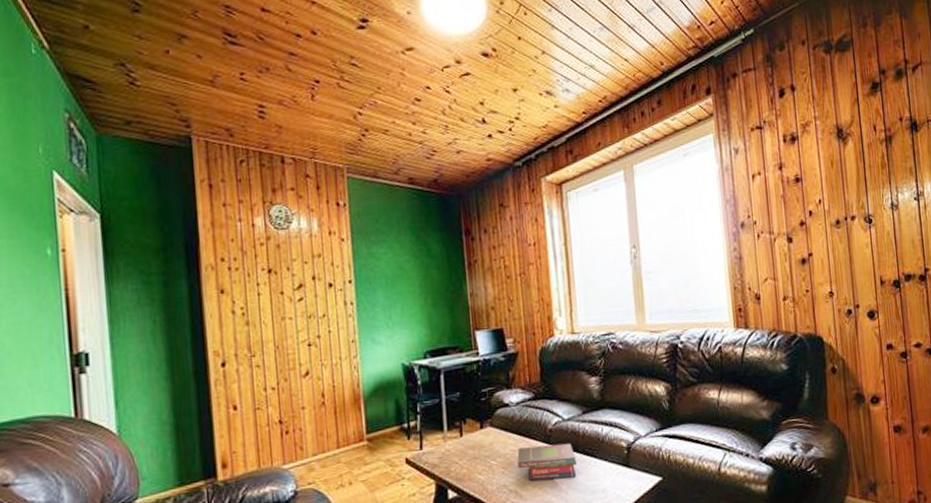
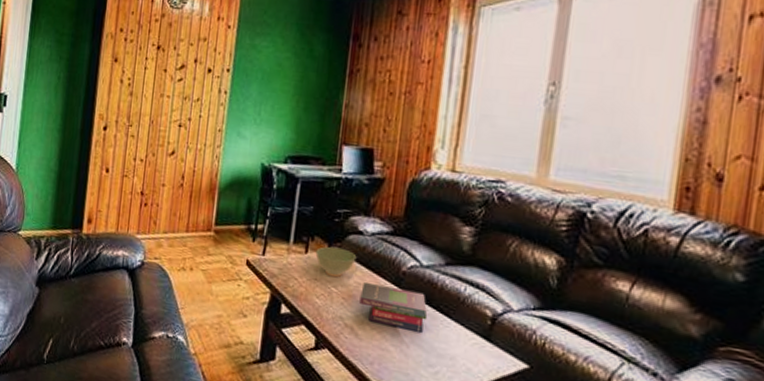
bowl: none [470,423,508,452] -> present [315,246,357,278]

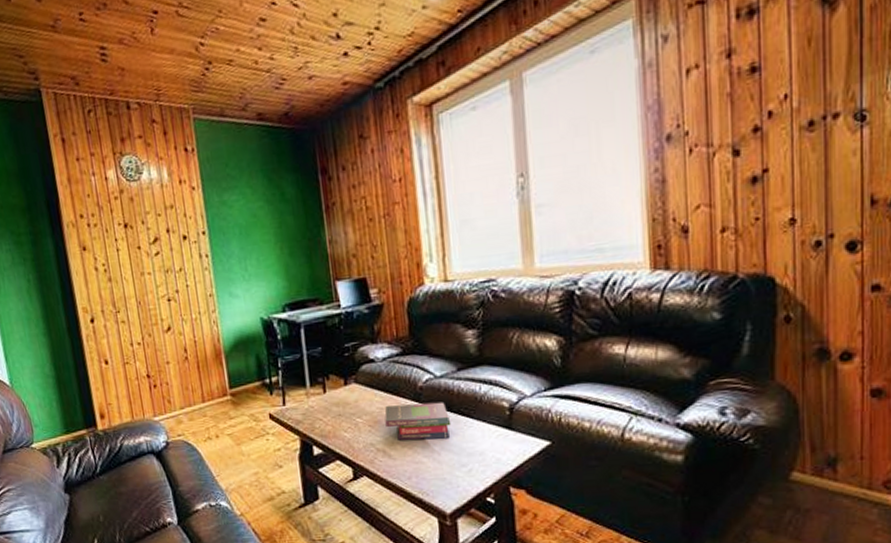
bowl: present [315,246,357,278] -> none [333,379,374,409]

